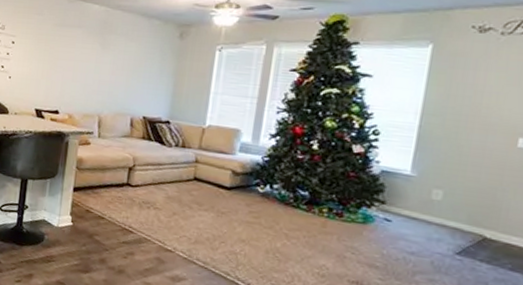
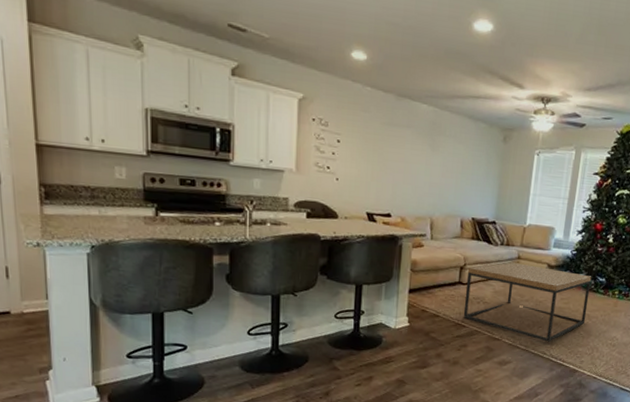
coffee table: none [130,166,290,262] -> present [463,262,592,342]

